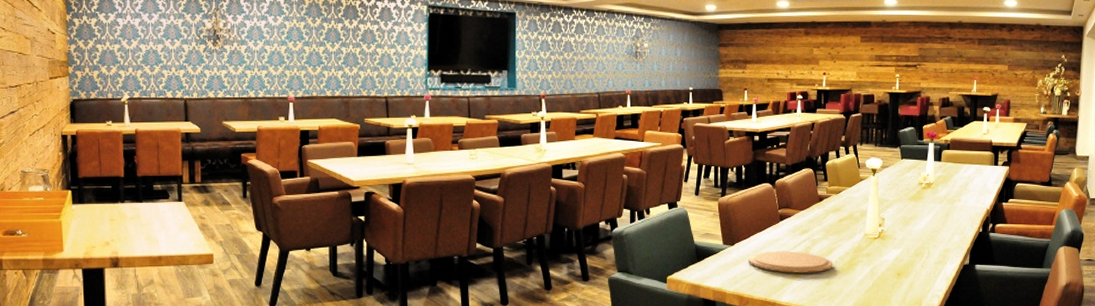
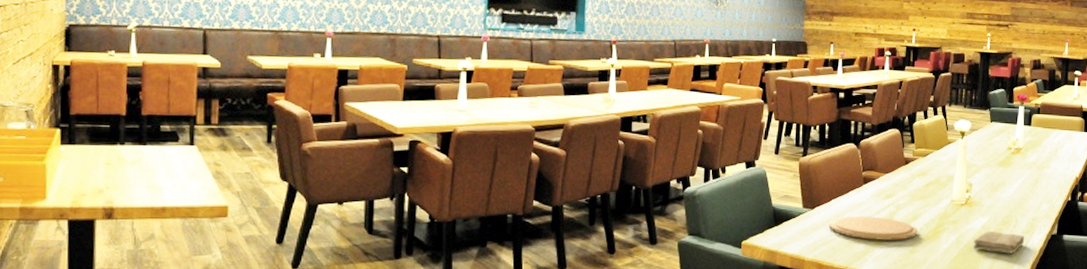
washcloth: none [887,263,938,285] -> present [973,231,1025,255]

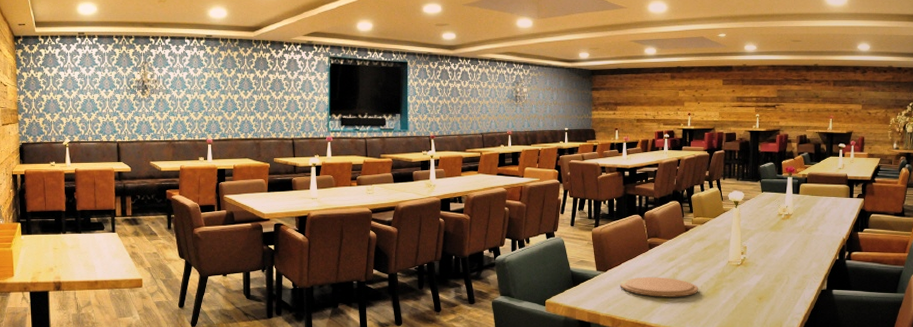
washcloth: present [973,231,1025,255] -> none [749,288,797,308]

